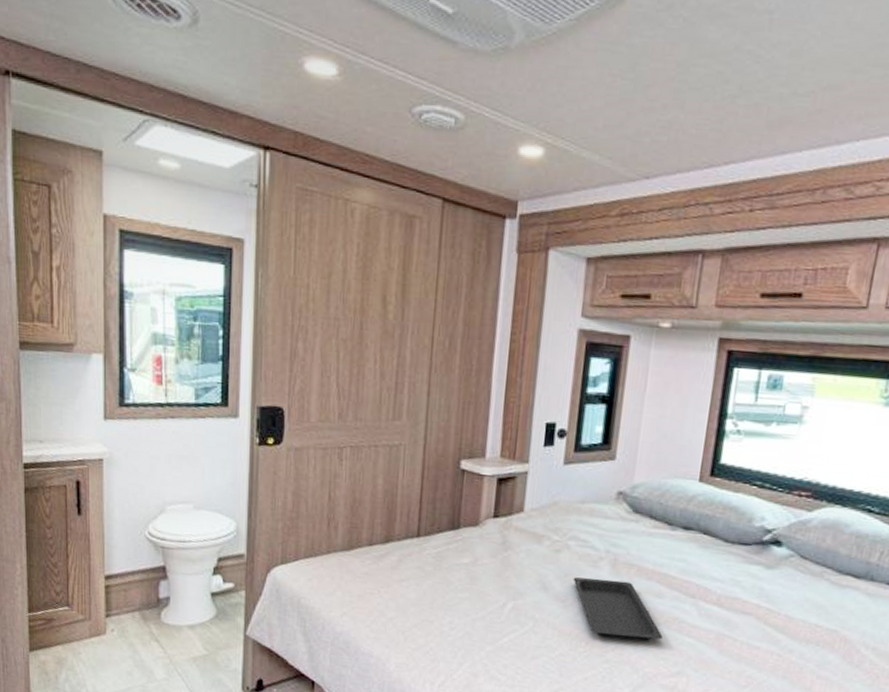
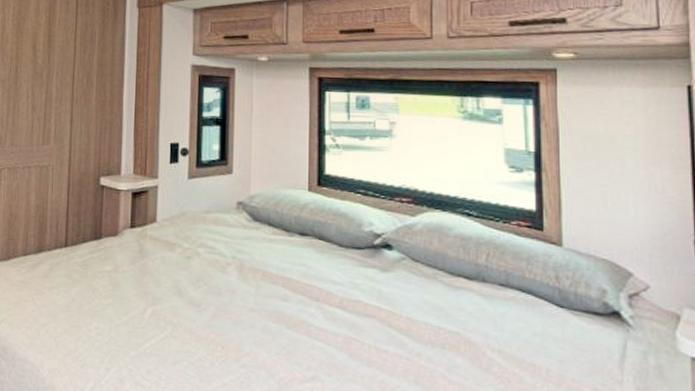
serving tray: present [573,577,663,641] -> none [204,282,293,345]

